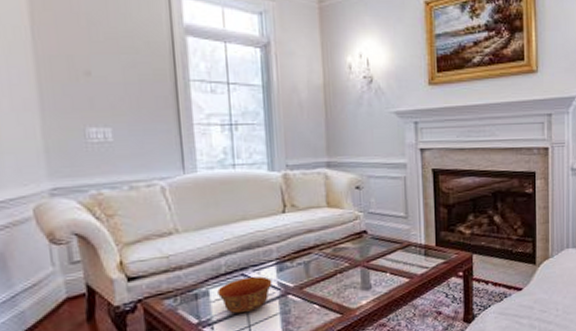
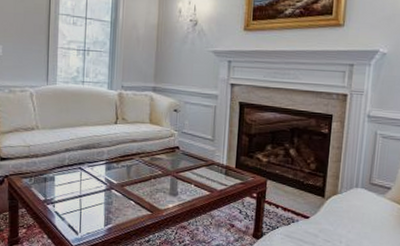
bowl: present [217,276,272,314] -> none [61,171,101,199]

